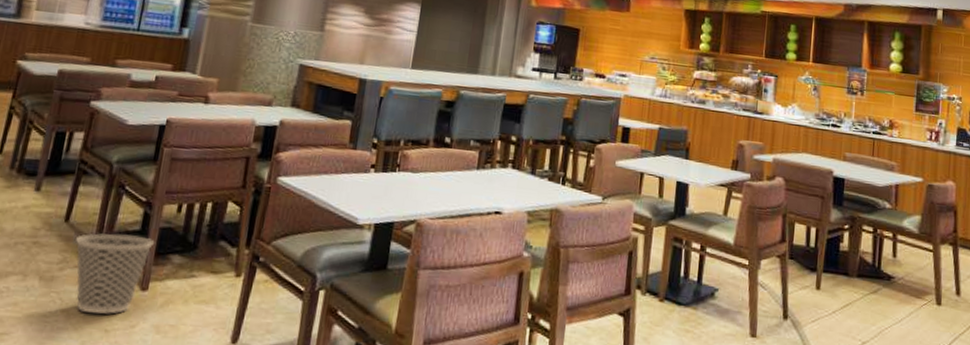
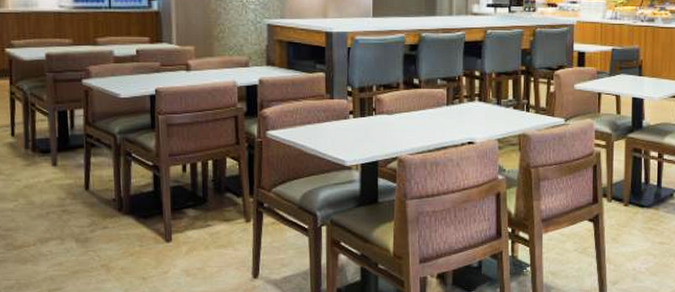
wastebasket: present [76,232,154,314] -> none [99,196,168,265]

